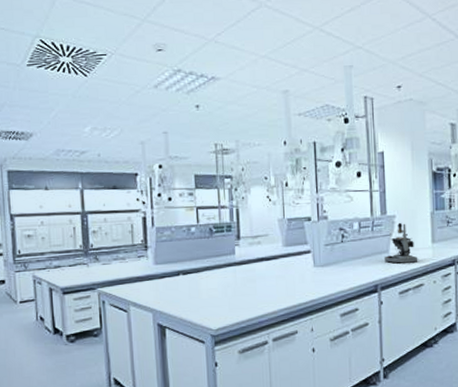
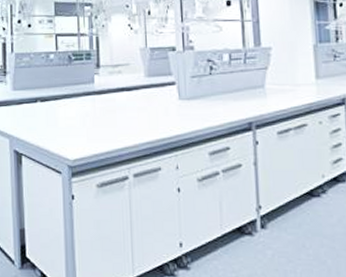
microscope: present [385,222,418,264] -> none [260,55,300,101]

